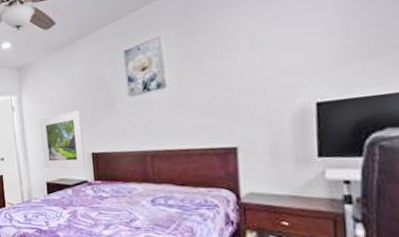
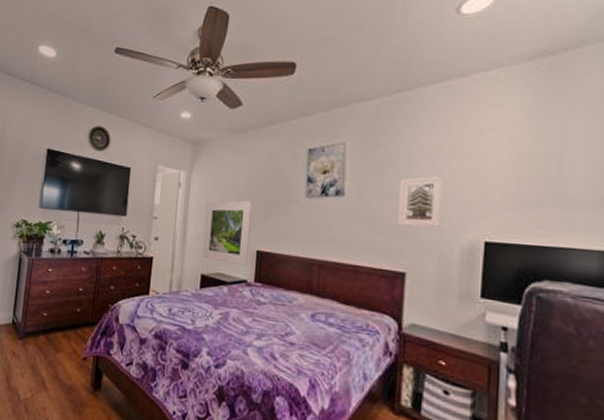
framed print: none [220,48,268,104] -> present [398,176,444,228]

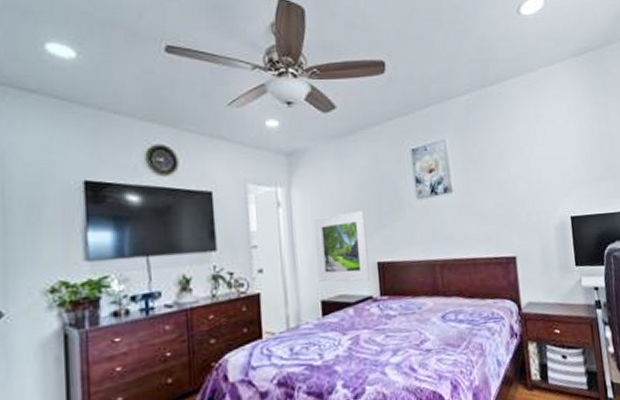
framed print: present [398,176,444,228] -> none [498,164,537,213]

